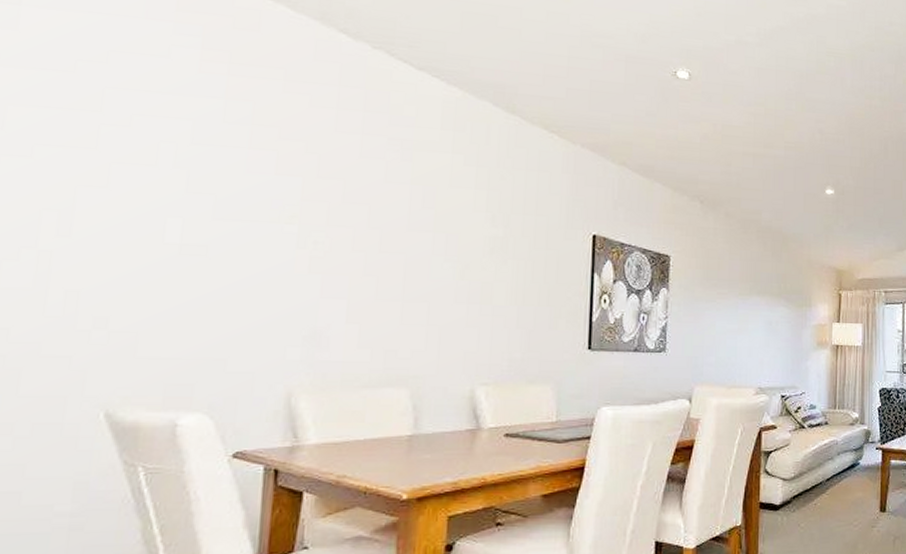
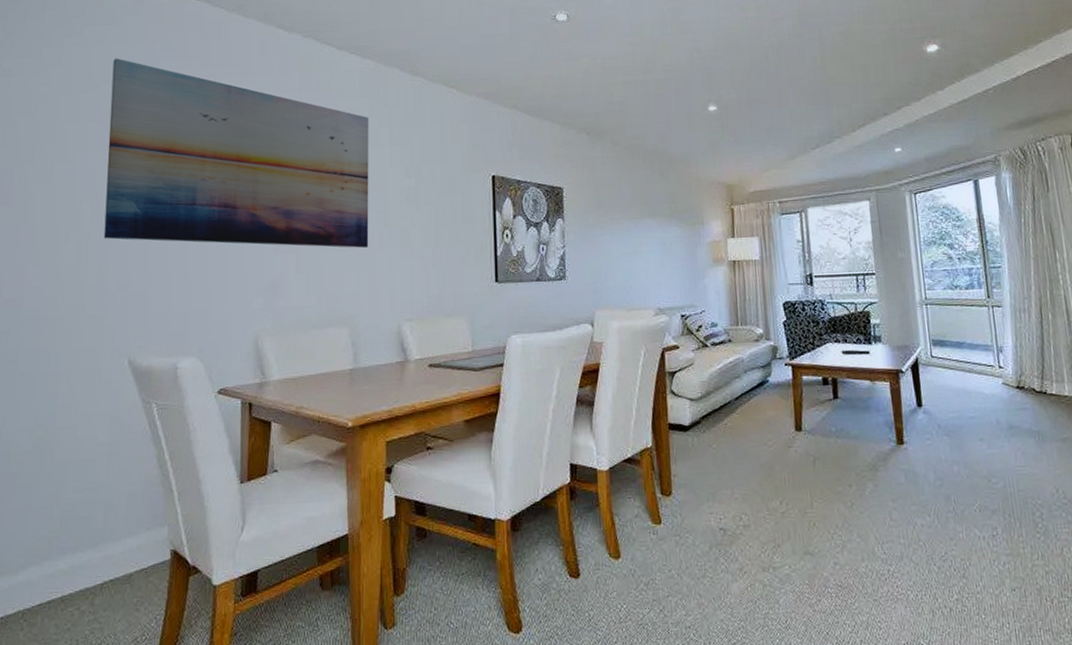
wall art: none [74,33,451,302] -> present [103,58,369,249]

